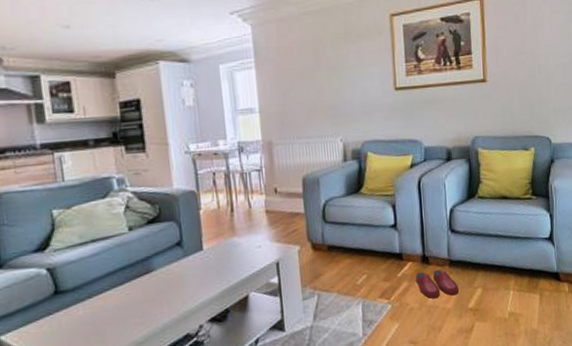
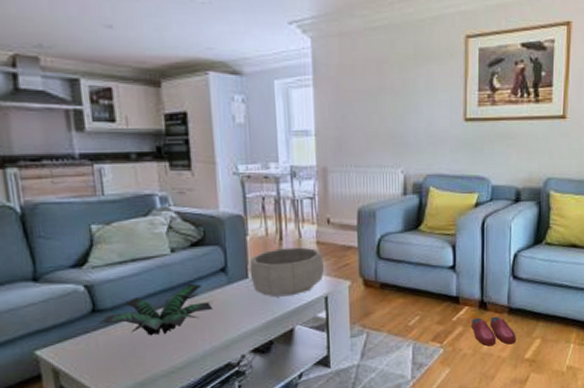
decorative plant: none [60,259,171,314] -> present [98,283,214,336]
decorative bowl: none [203,216,275,267] -> present [249,247,325,297]

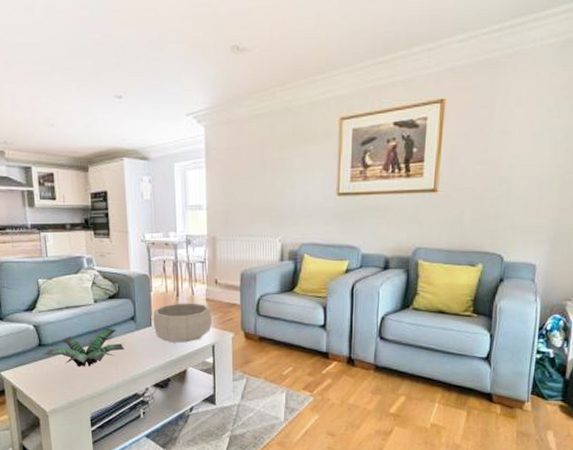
slippers: present [472,316,516,347] -> none [340,372,381,399]

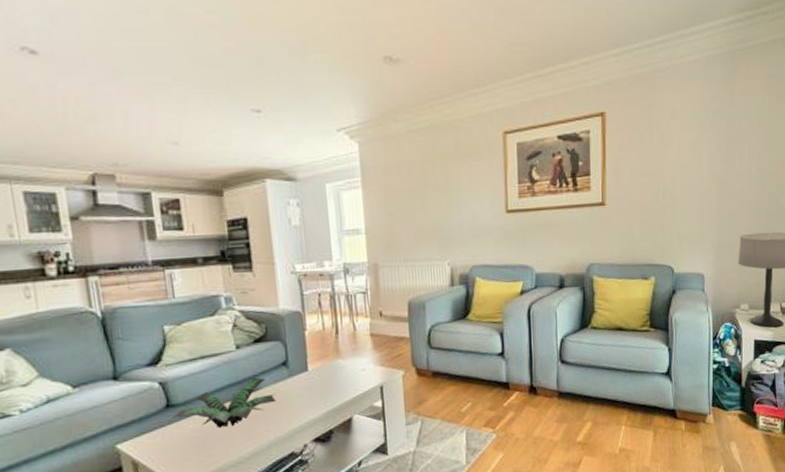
decorative bowl: present [152,303,213,343] -> none [308,339,379,388]

